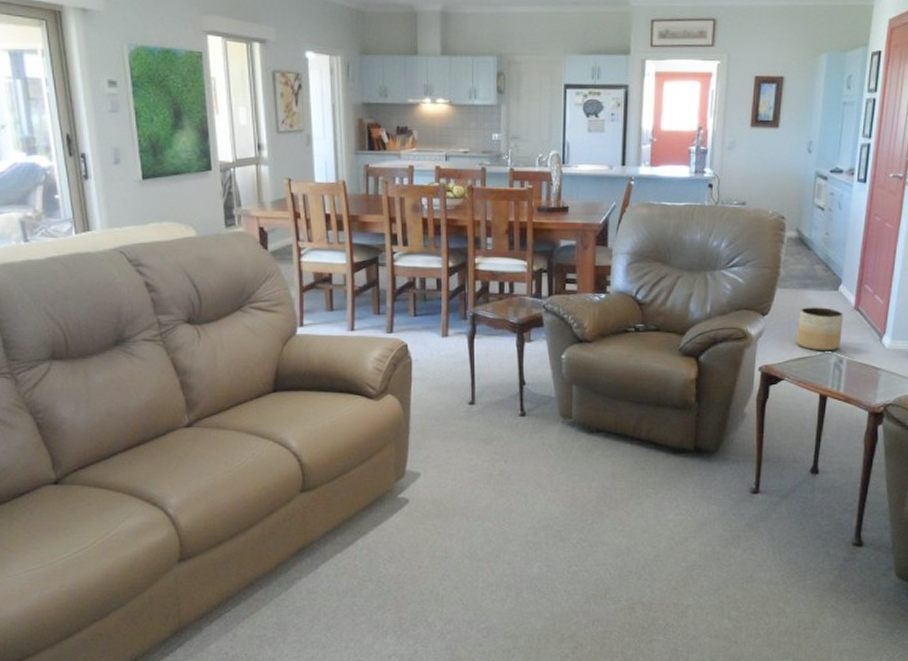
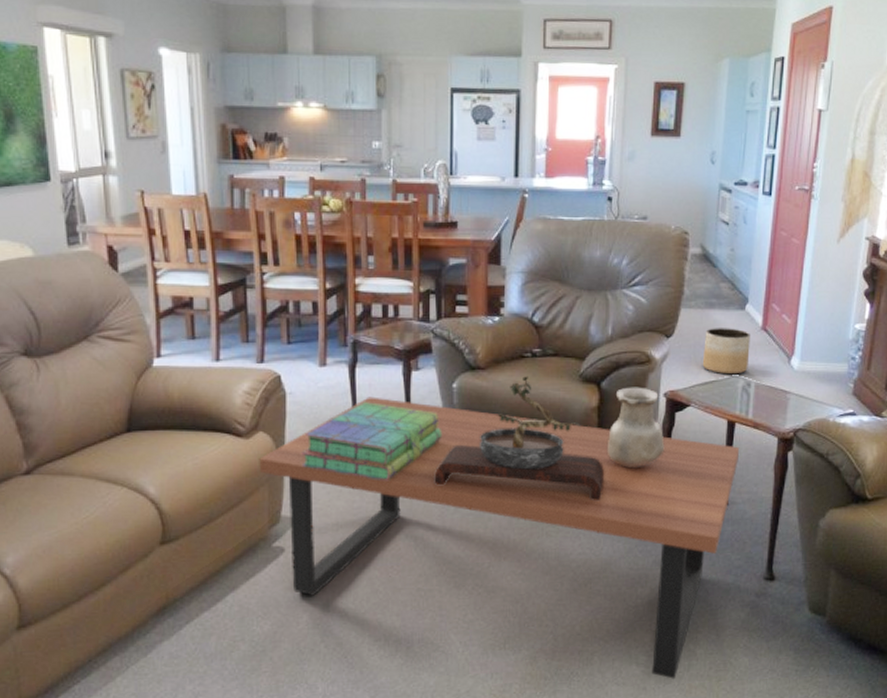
coffee table: none [387,365,831,634] -> present [259,396,740,679]
stack of books: none [425,370,552,442] -> present [301,402,443,482]
bonsai tree: none [543,349,702,466] -> present [434,376,605,501]
vase: none [705,361,759,436] -> present [608,387,665,468]

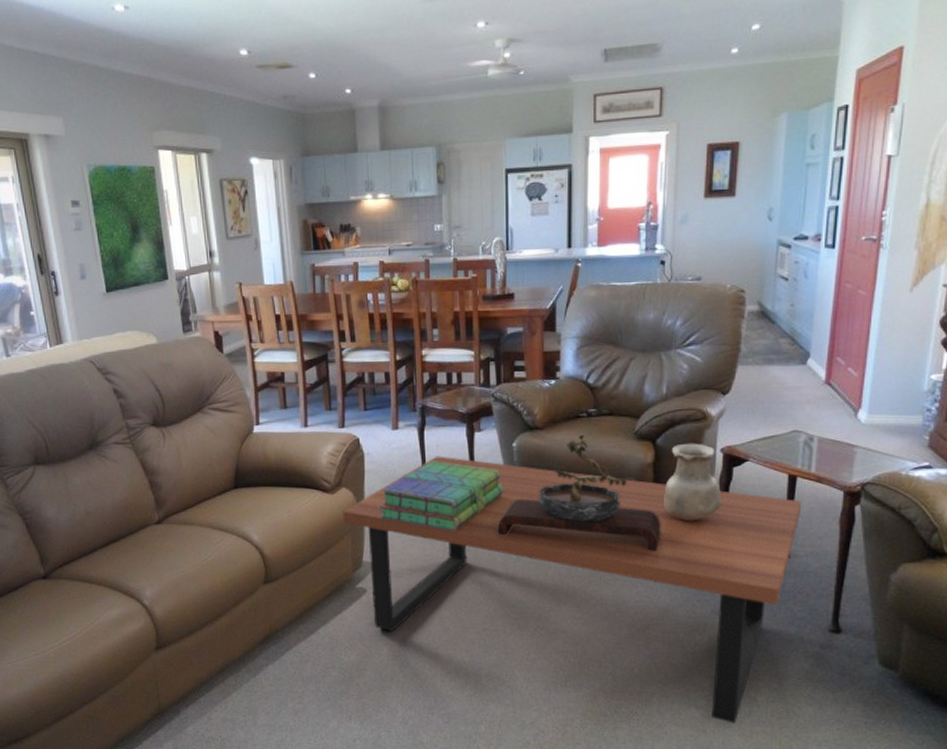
planter: present [702,328,750,375] -> none [761,383,812,430]

